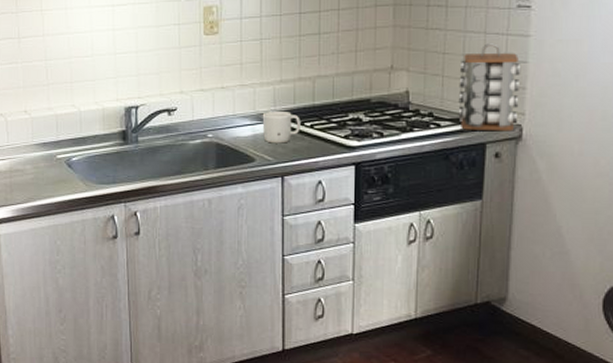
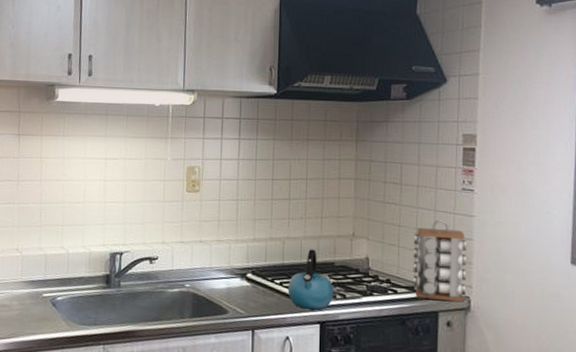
mug: present [262,110,300,143] -> none [236,266,271,298]
kettle: none [319,86,370,151] -> present [287,249,334,310]

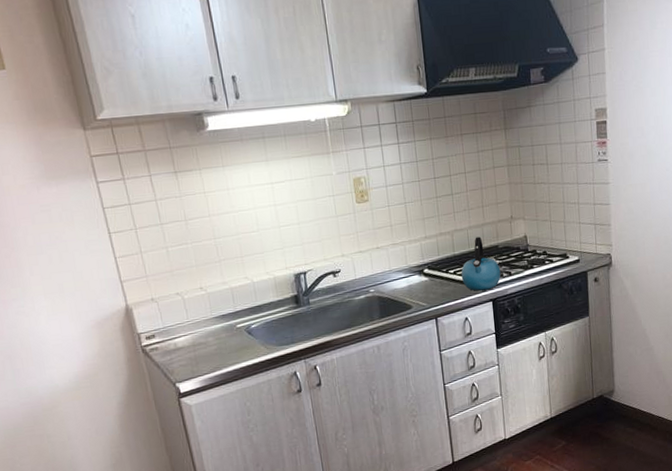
spice rack: present [413,220,468,303] -> none [562,191,607,263]

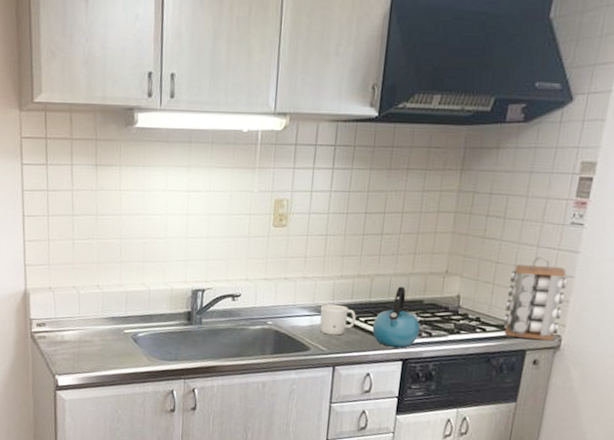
mug: none [413,262,446,291] -> present [319,304,356,336]
spice rack: none [562,191,607,263] -> present [503,256,568,341]

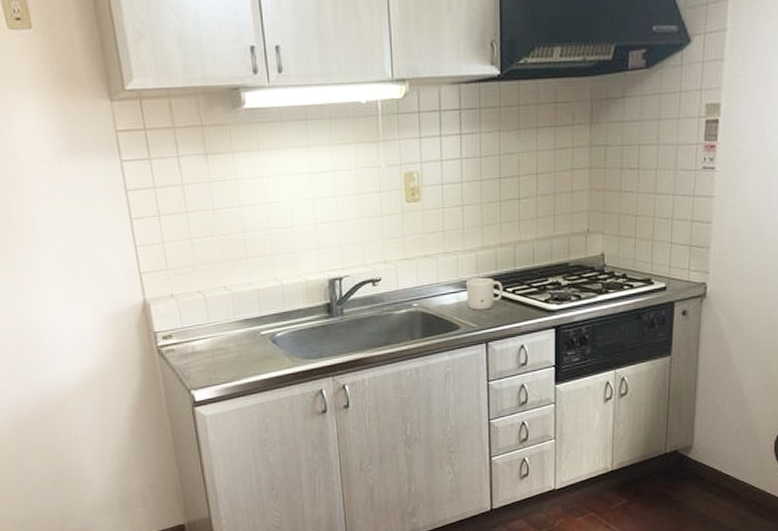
kettle: present [372,286,420,348] -> none [521,251,569,315]
spice rack: present [503,256,568,341] -> none [649,205,706,291]

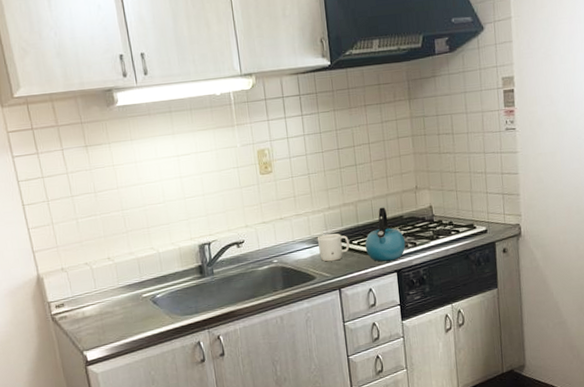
kettle: none [521,251,569,315] -> present [365,207,406,262]

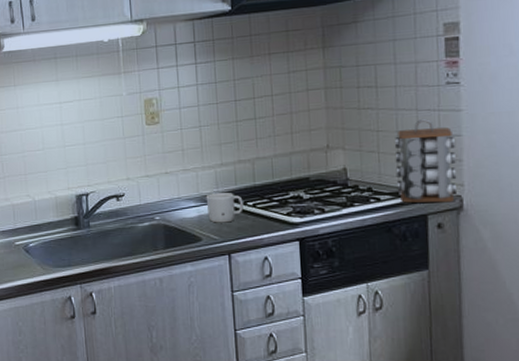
kettle: present [365,207,406,262] -> none [261,166,312,228]
spice rack: none [468,160,516,233] -> present [394,119,457,204]

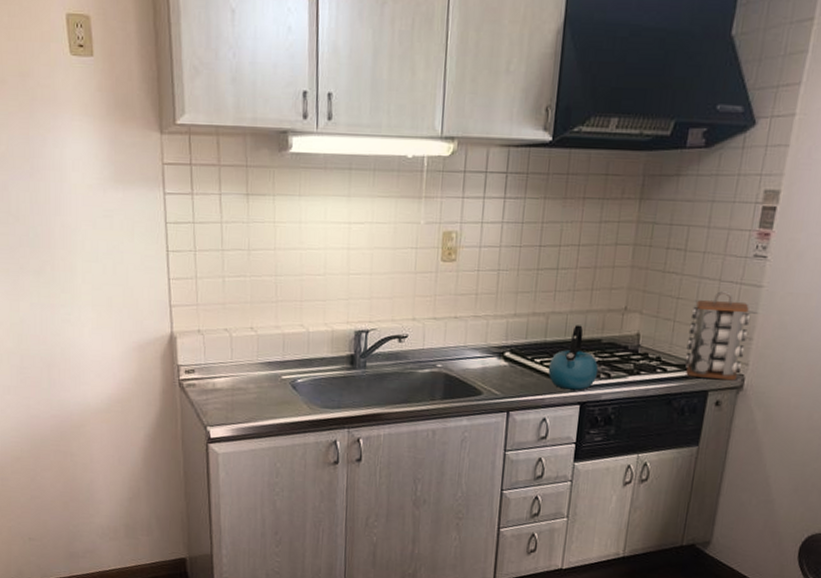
mug: present [206,192,244,223] -> none [492,344,531,378]
kettle: none [261,166,312,228] -> present [548,325,599,390]

